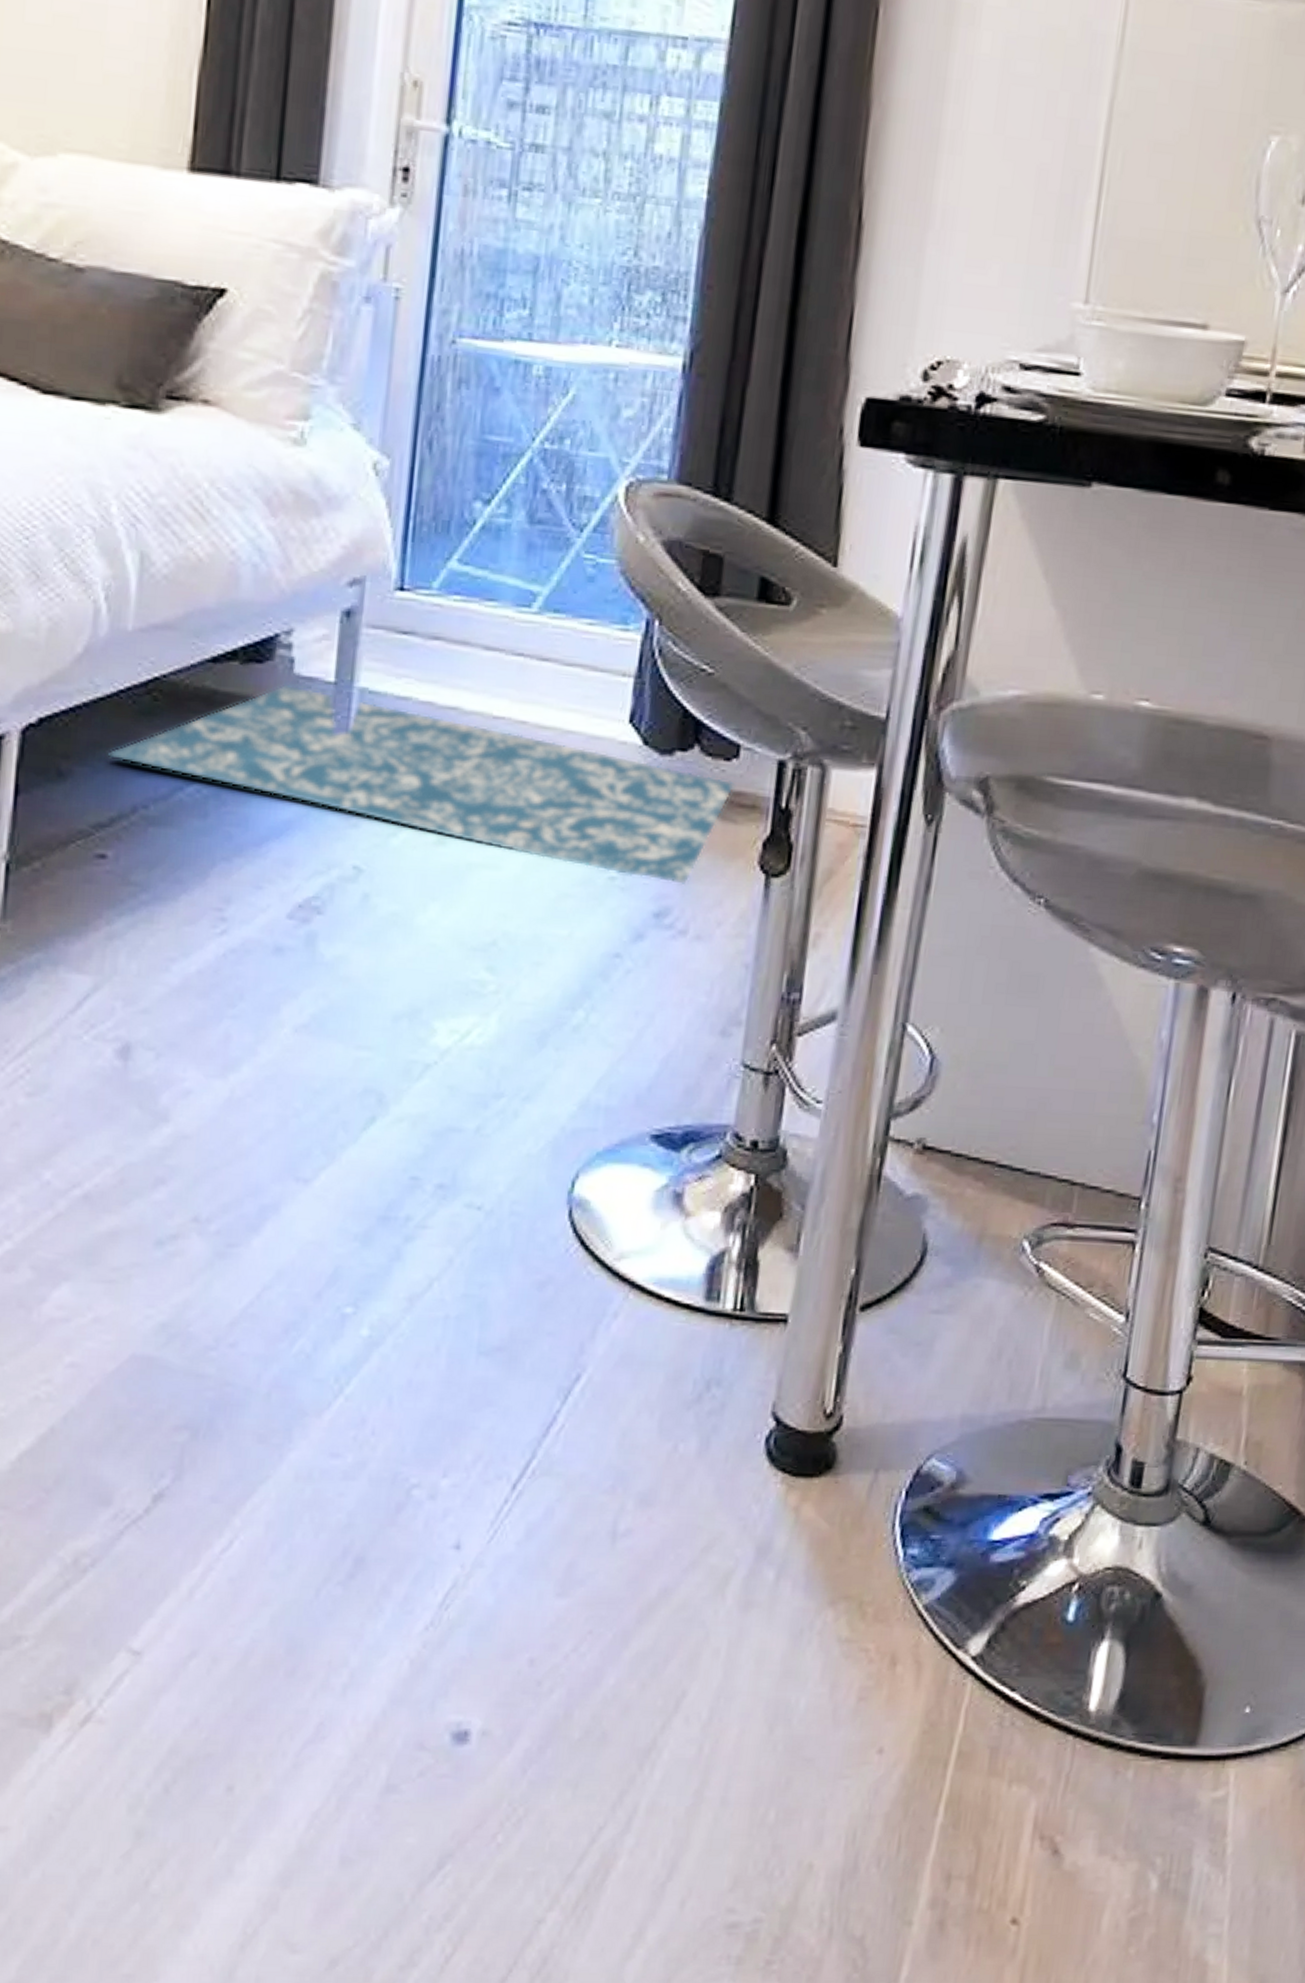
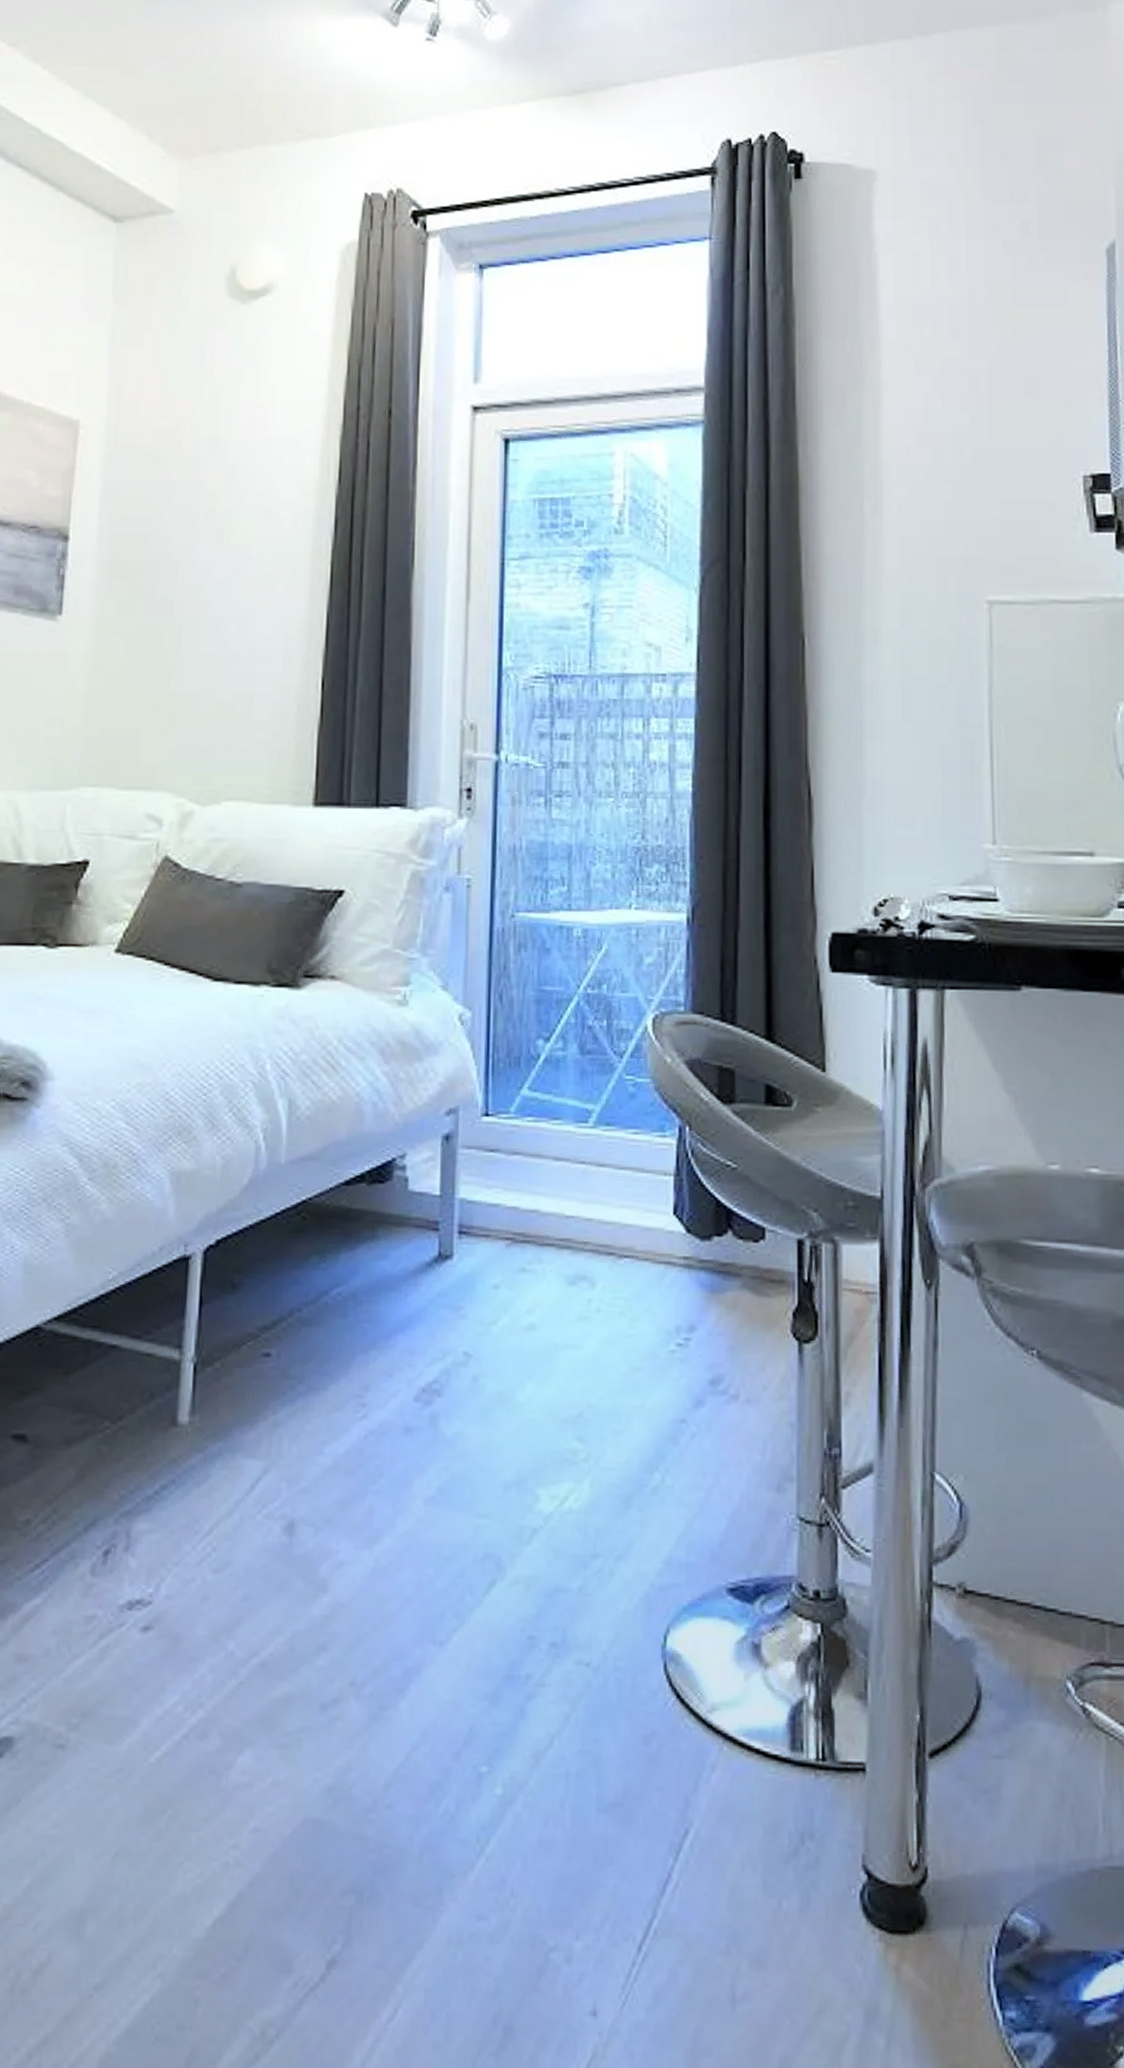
rug: present [108,684,735,886] -> none [270,1199,764,1355]

